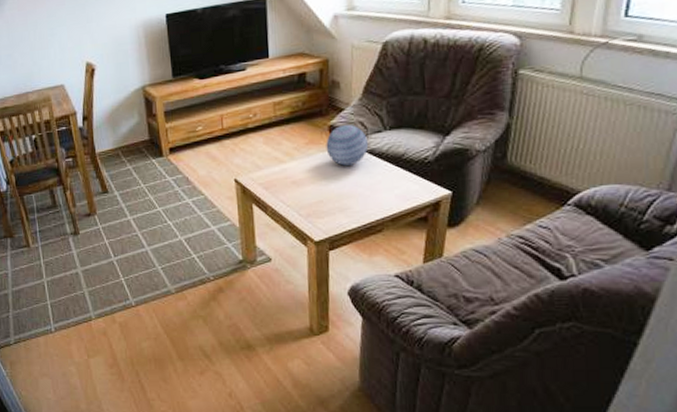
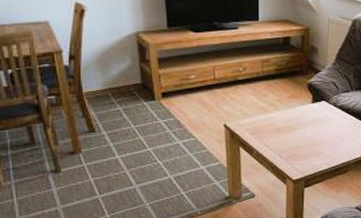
decorative ball: present [326,125,369,166] -> none [305,84,339,117]

